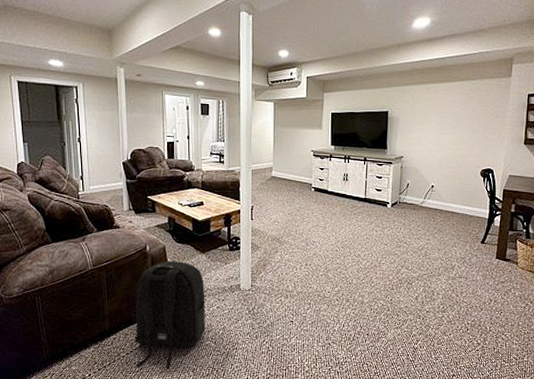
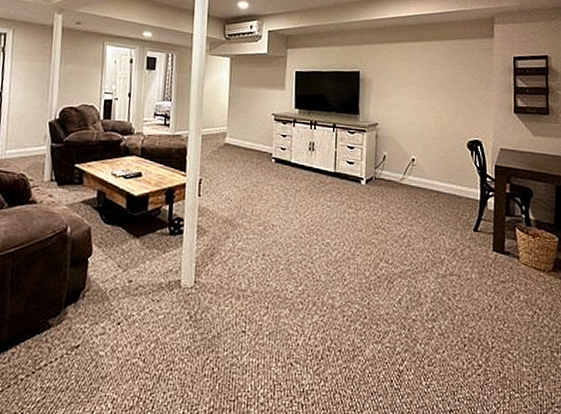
backpack: present [135,260,206,369] -> none [36,246,137,399]

